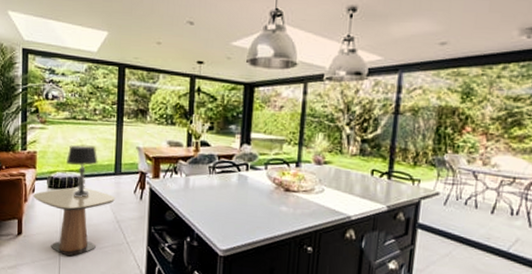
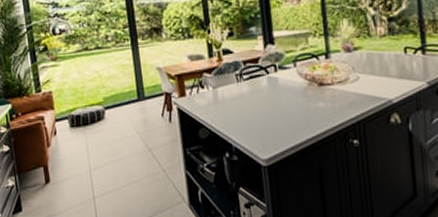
side table: present [34,187,116,257] -> none [56,120,144,197]
table lamp: present [67,144,98,197] -> none [85,74,119,131]

